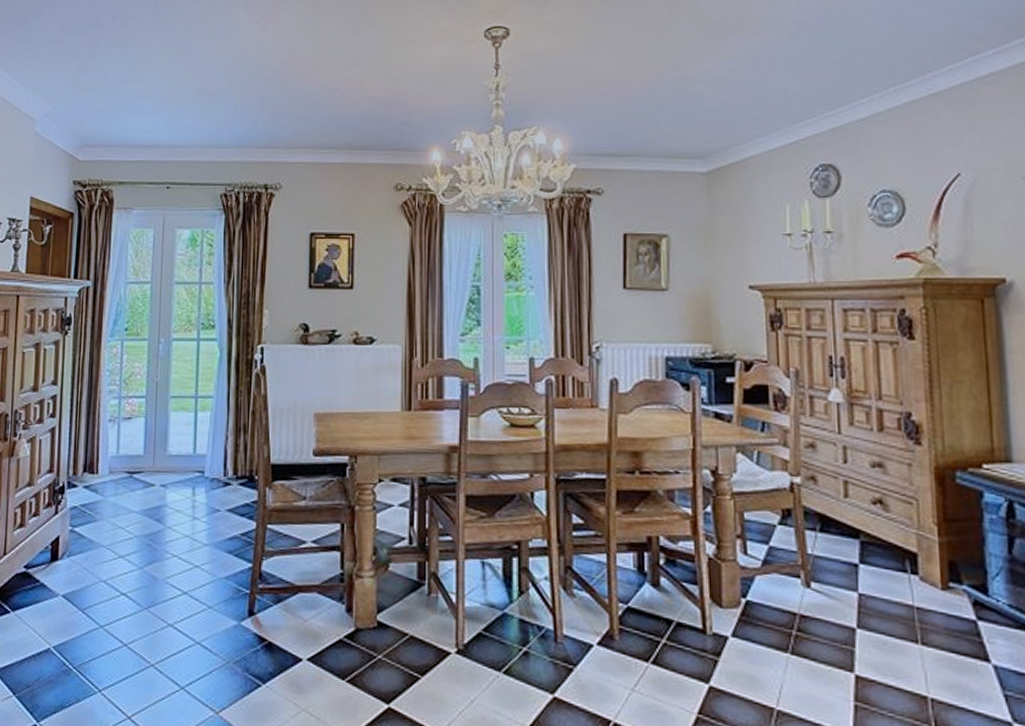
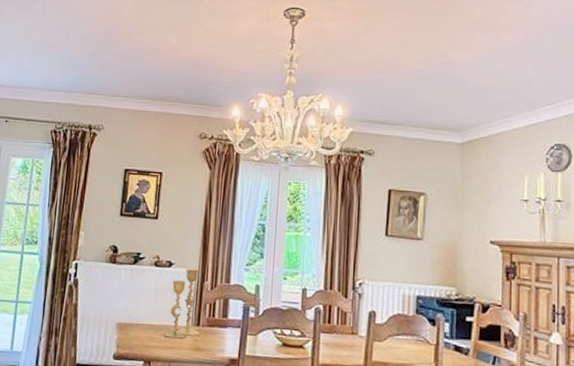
candlestick: none [371,344,413,427] -> present [164,268,201,339]

